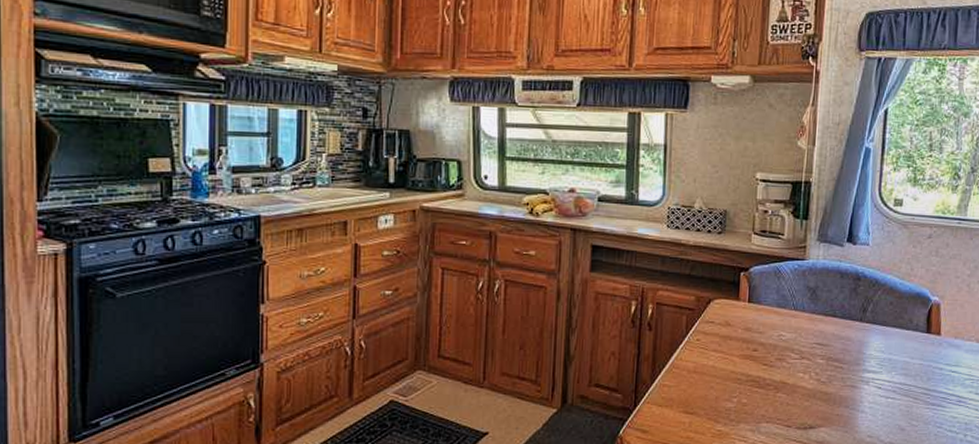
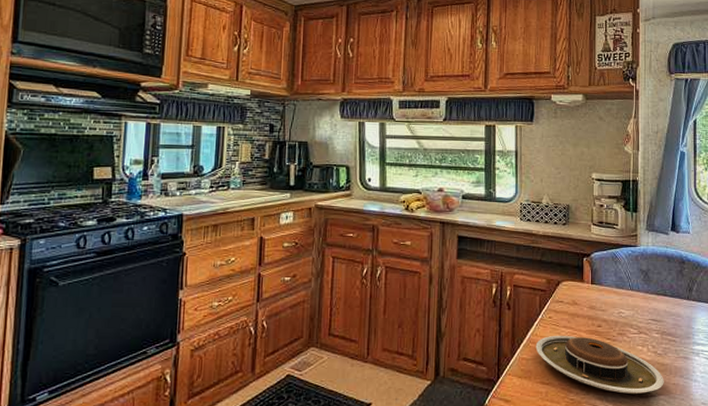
plate: none [679,359,827,426] -> present [535,335,664,395]

